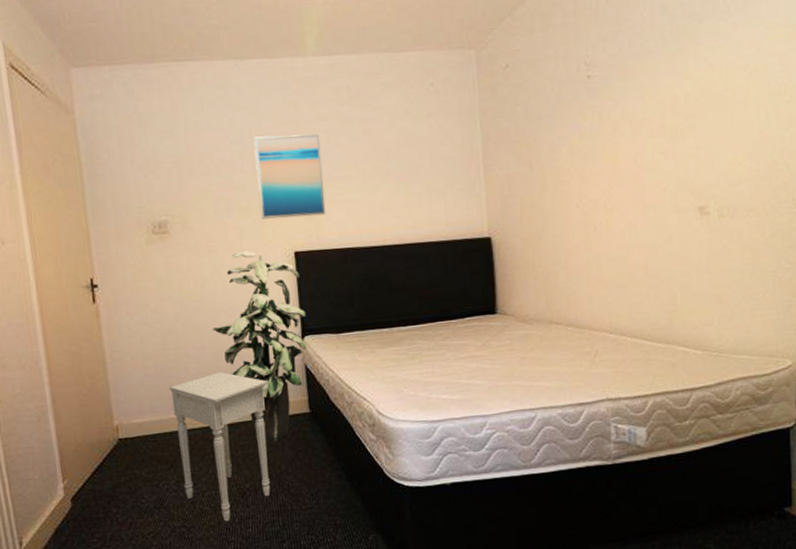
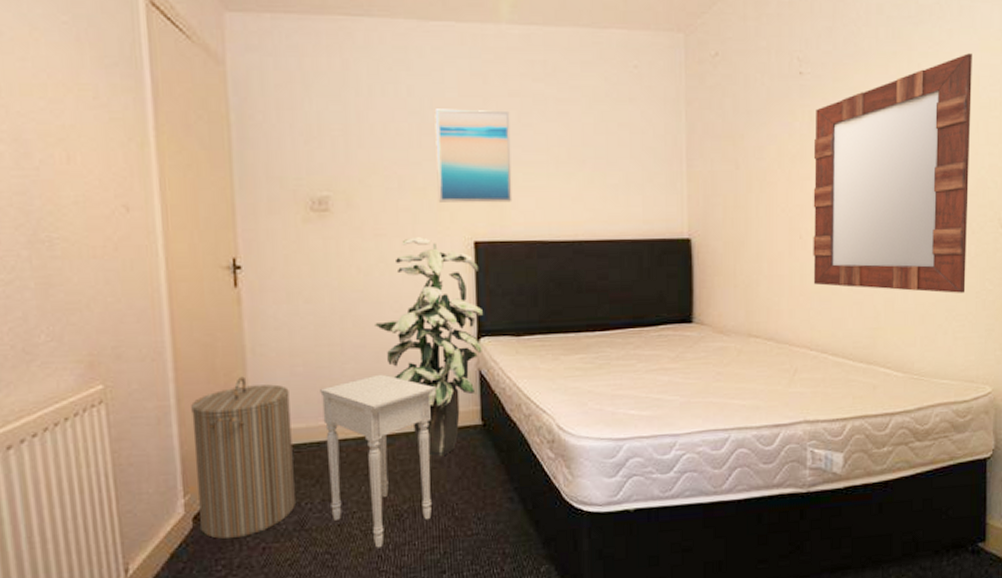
laundry hamper: none [64,378,155,517] -> present [191,376,295,540]
home mirror: none [605,43,762,274] -> present [813,53,972,293]

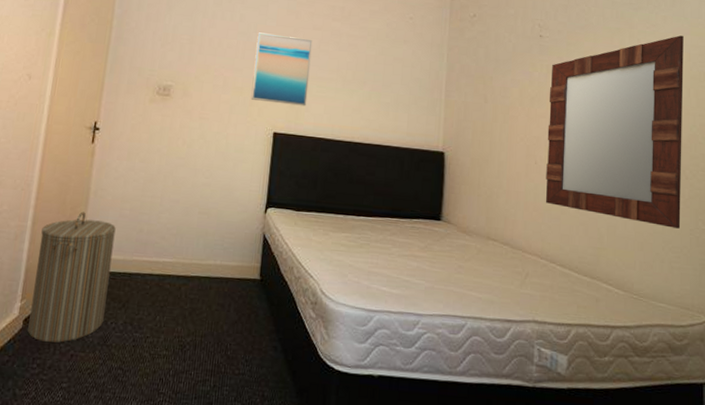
nightstand: present [320,374,436,548] -> none [129,225,228,372]
indoor plant: present [375,237,482,457] -> none [189,123,275,302]

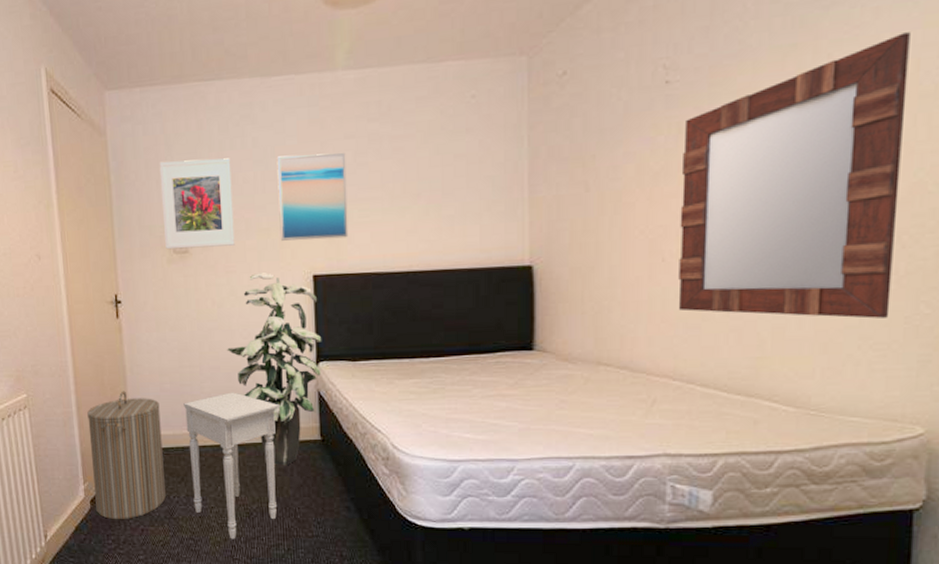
nightstand: none [129,225,228,372] -> present [183,392,280,539]
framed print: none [150,17,220,97] -> present [159,158,235,250]
indoor plant: none [189,123,275,302] -> present [227,273,321,466]

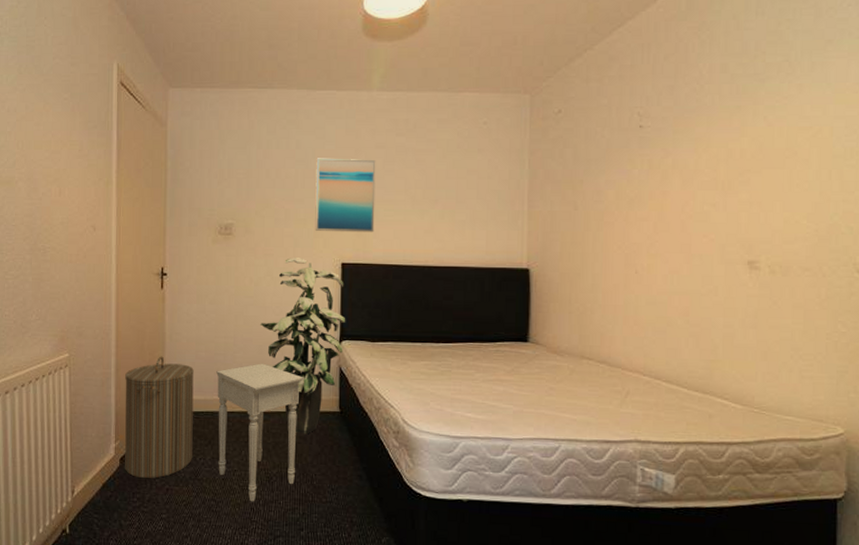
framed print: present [159,158,235,250] -> none [211,153,276,232]
home mirror: present [678,32,910,319] -> none [648,106,825,333]

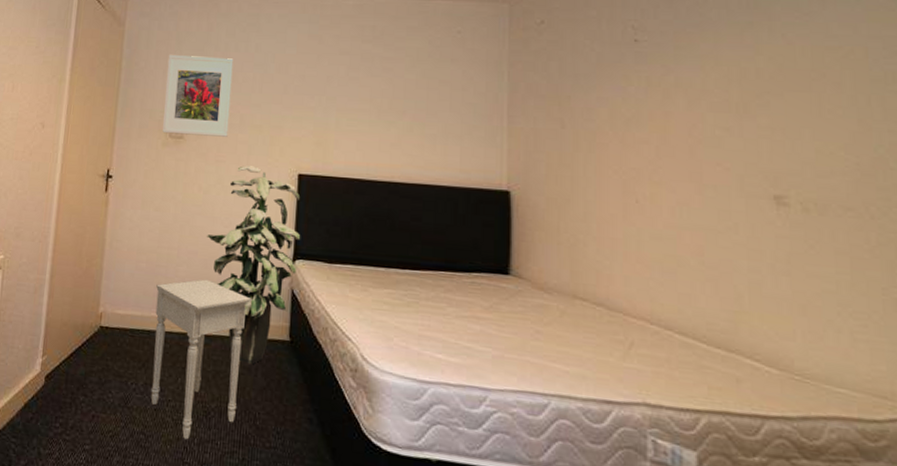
laundry hamper: present [125,356,194,479] -> none [50,264,133,402]
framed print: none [211,153,276,232] -> present [162,54,234,137]
wall art: present [315,158,376,233] -> none [271,62,340,143]

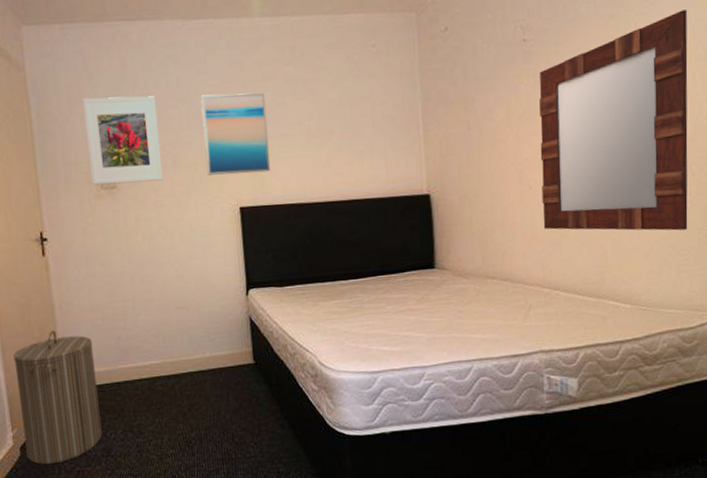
laundry hamper: none [50,264,133,402] -> present [13,330,102,465]
nightstand: present [151,279,252,440] -> none [117,323,215,470]
indoor plant: present [207,165,301,365] -> none [159,206,251,392]
wall art: none [271,62,340,143] -> present [200,92,271,175]
home mirror: none [652,24,866,287] -> present [539,10,688,231]

